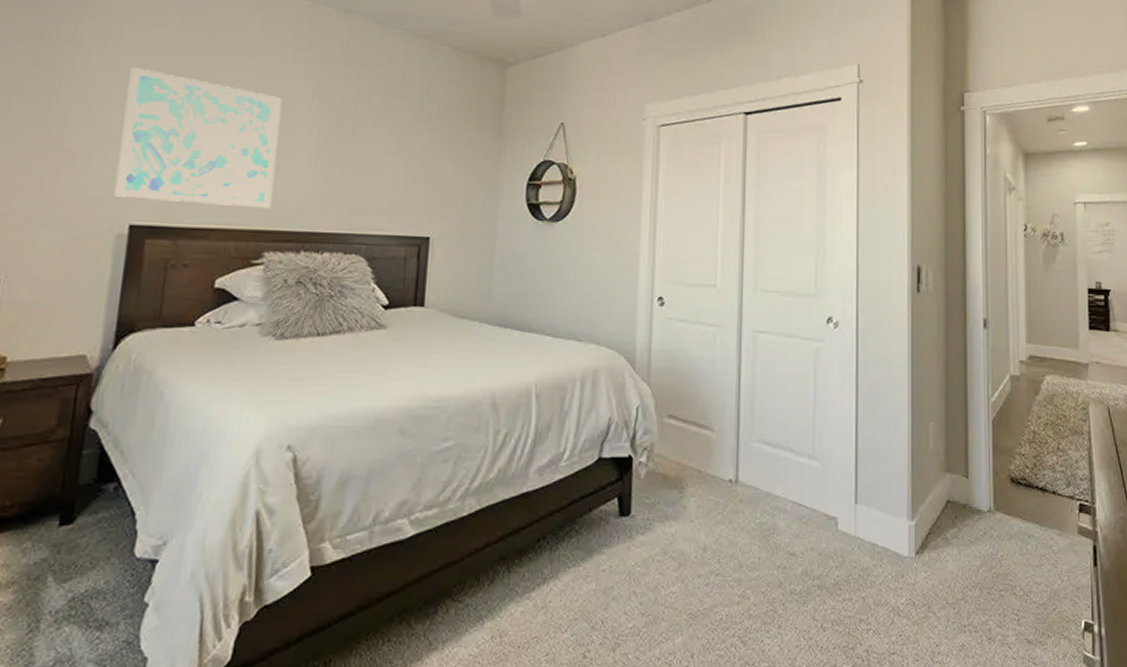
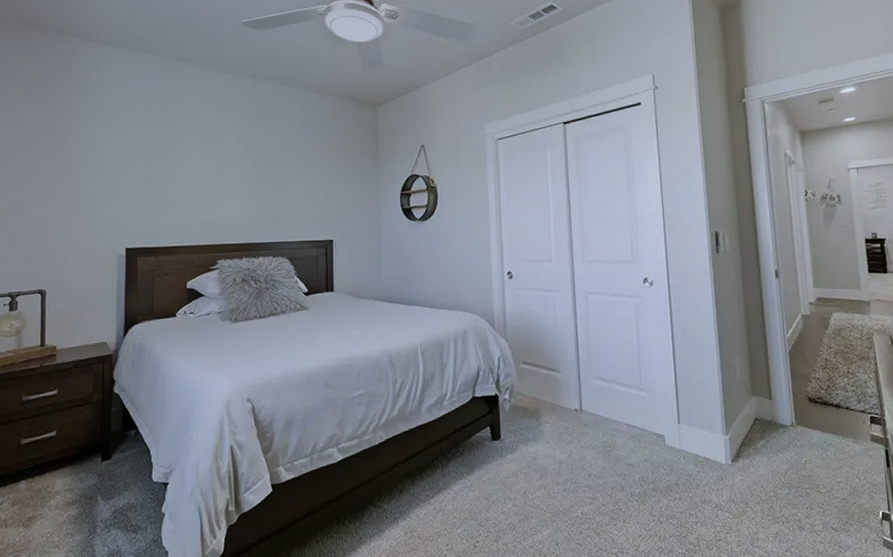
wall art: present [113,67,283,209] -> none [113,135,220,229]

